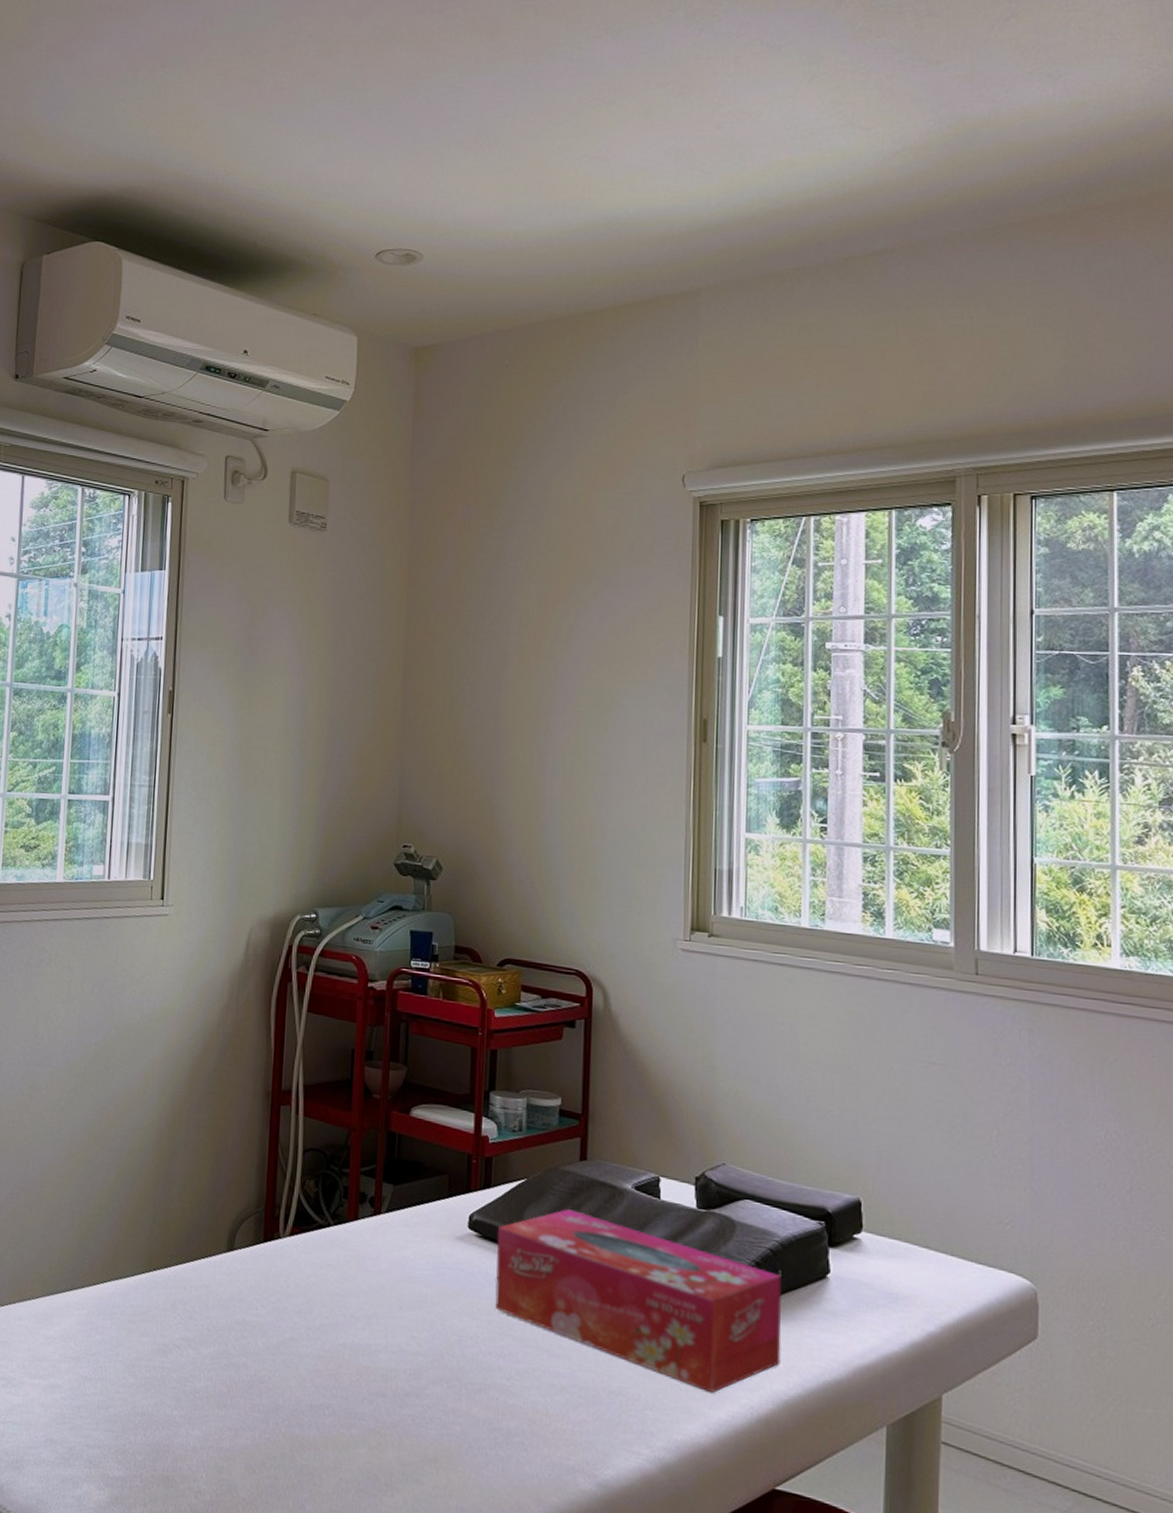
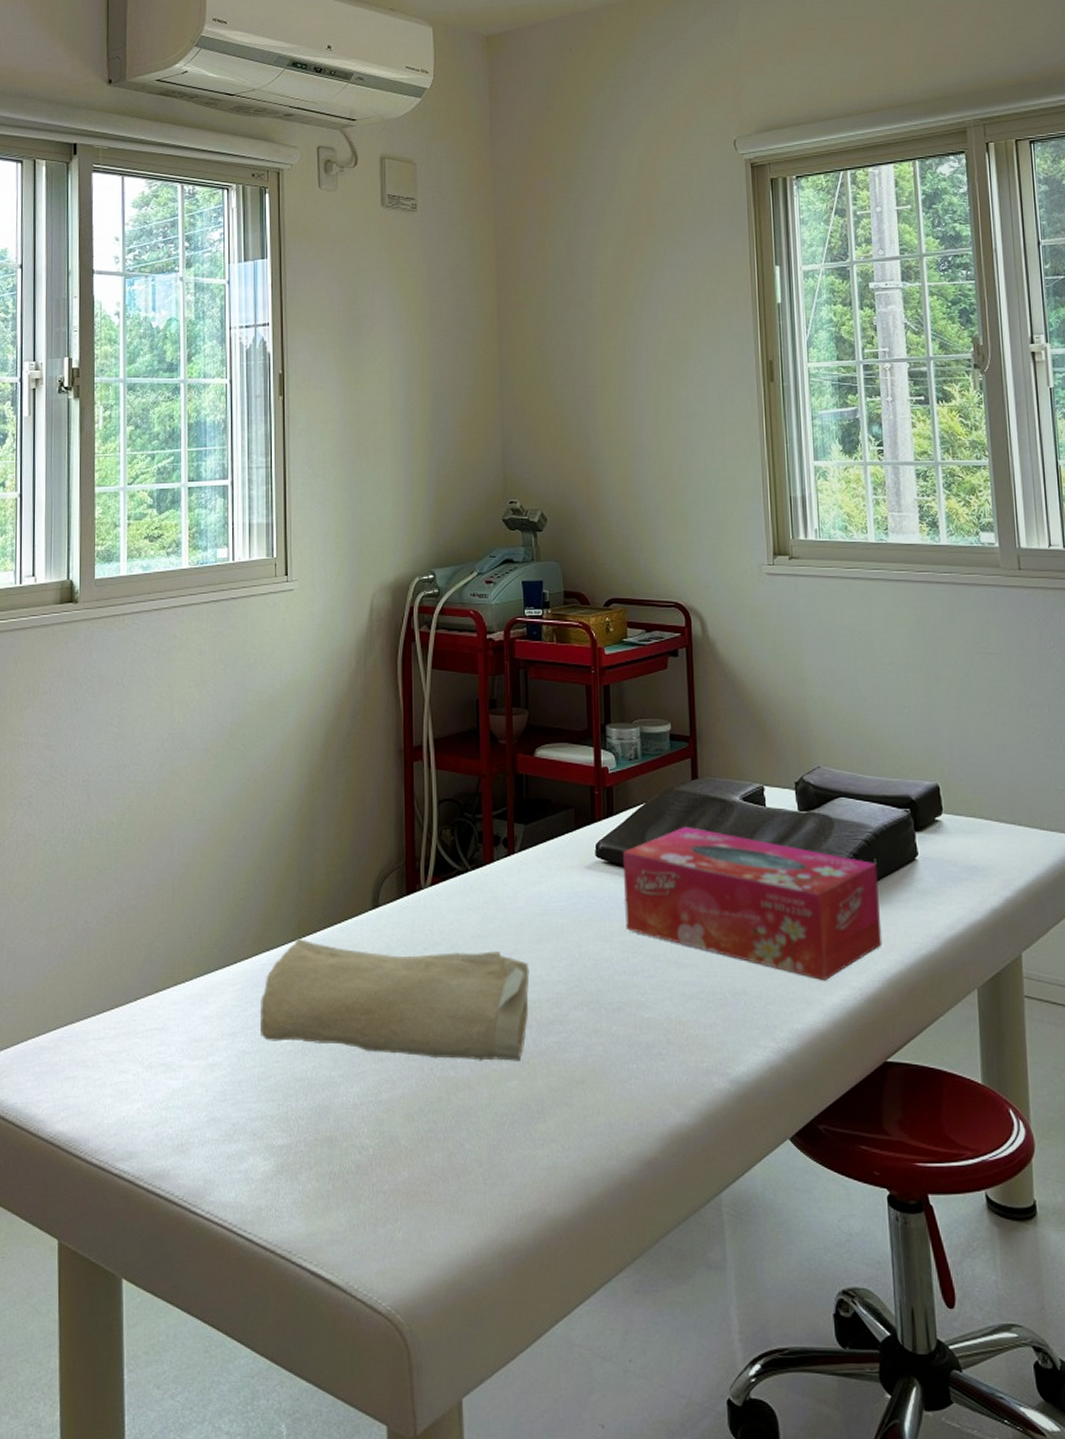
towel: none [103,1271,388,1430] -> present [260,939,530,1061]

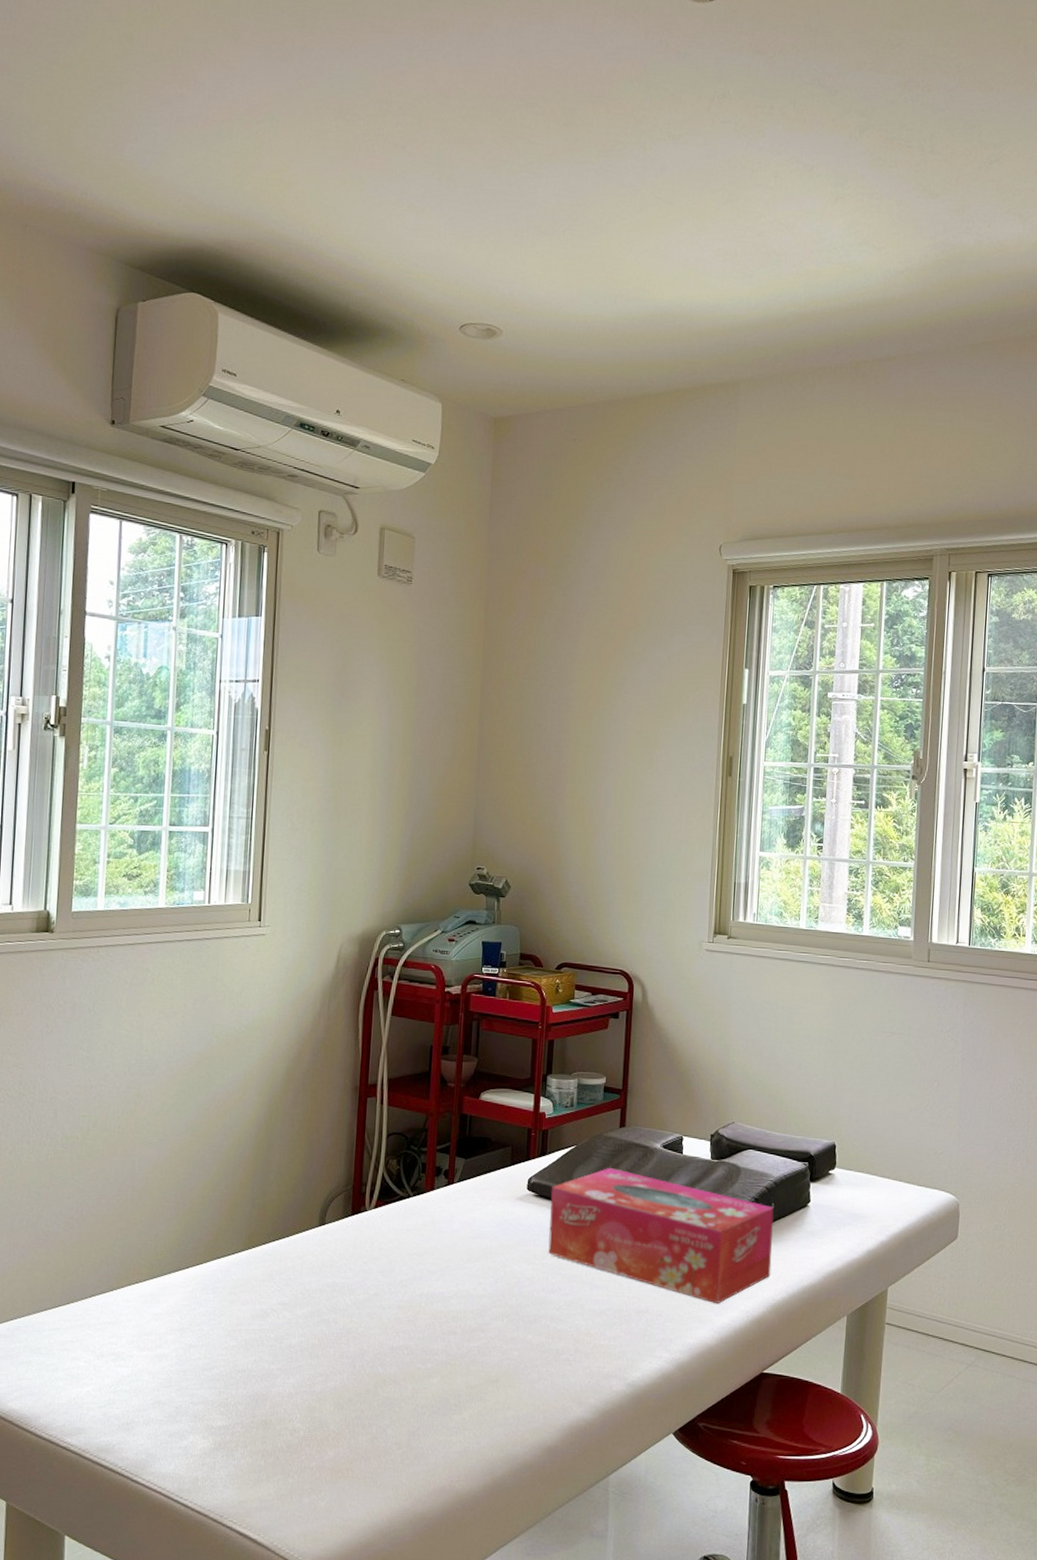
towel: present [260,939,530,1061] -> none [207,1249,458,1362]

